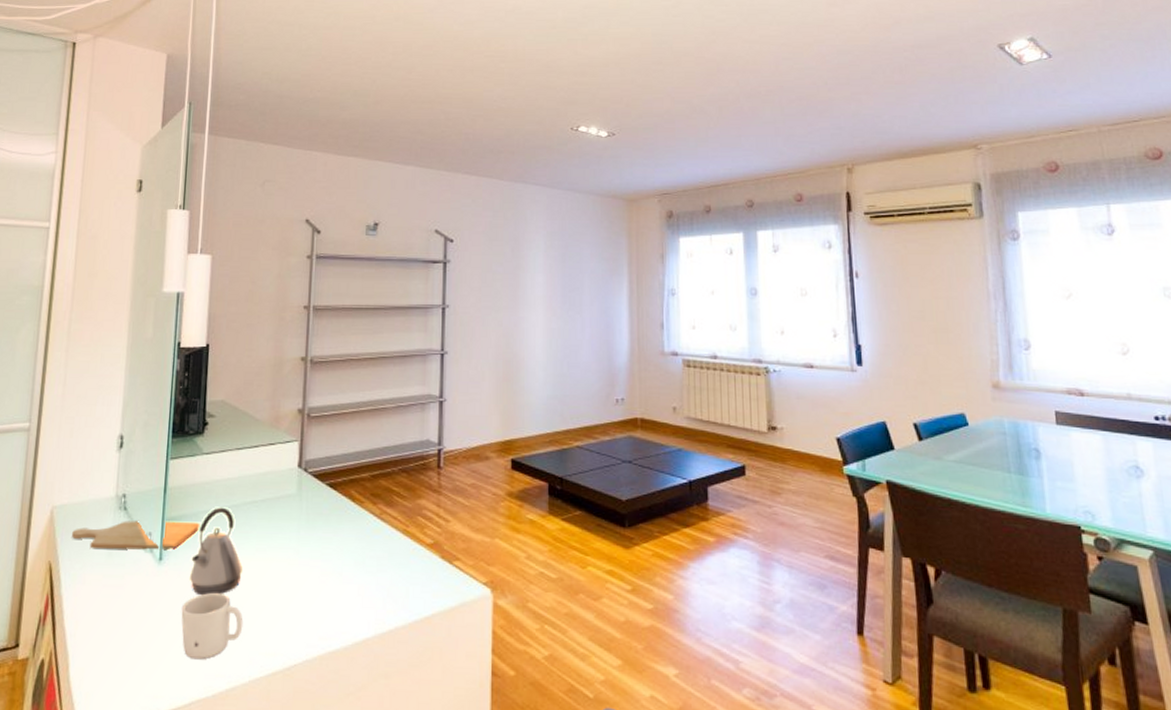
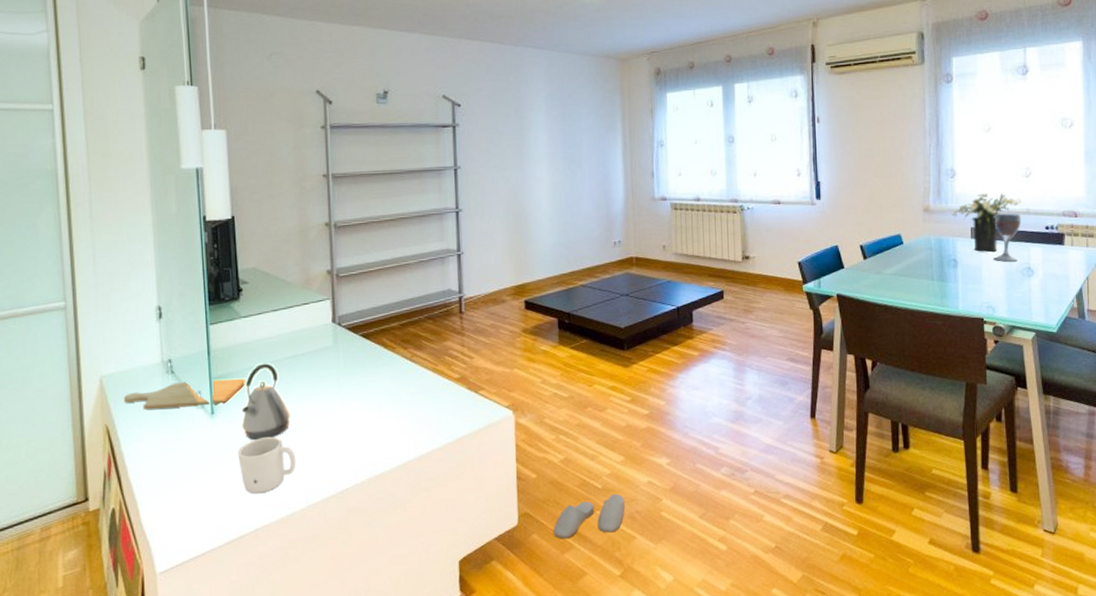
flower arrangement: none [1028,371,1119,444] -> present [951,193,1021,253]
cup: none [1086,397,1122,459] -> present [993,213,1021,263]

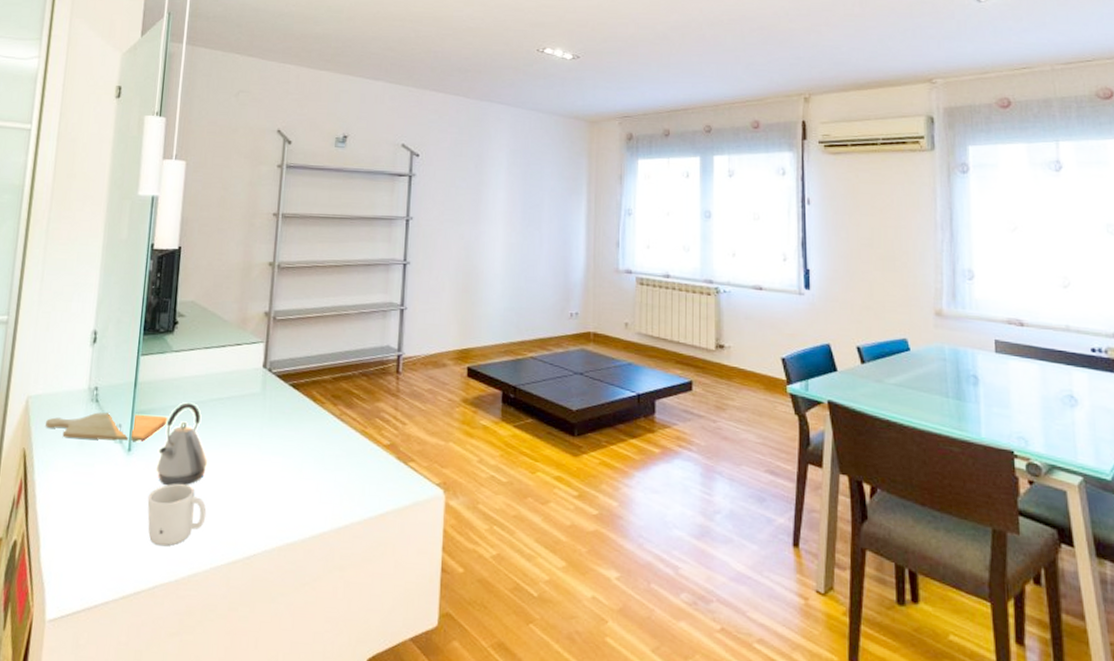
slippers: present [553,494,625,539] -> none [478,605,563,654]
flower arrangement: present [951,193,1021,253] -> none [970,302,1058,373]
cup: present [993,213,1021,263] -> none [1024,327,1060,388]

